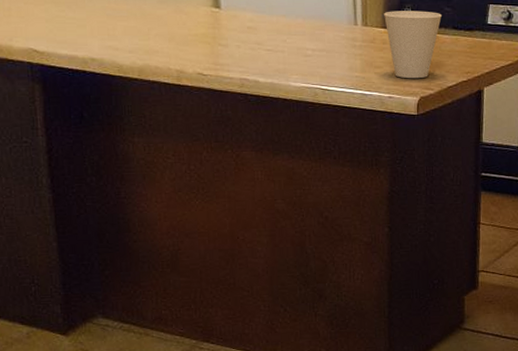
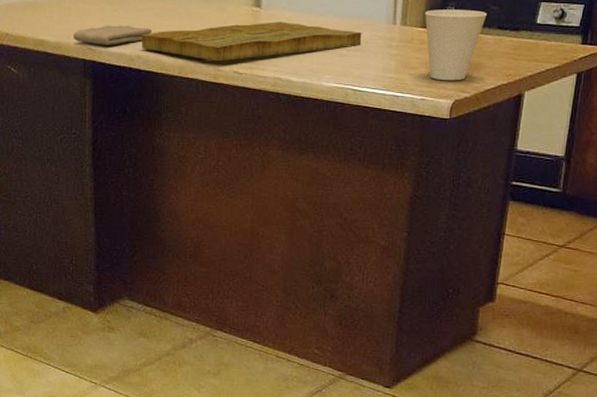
washcloth: none [16,26,106,48] -> present [73,25,153,45]
cutting board: none [94,22,326,64] -> present [141,22,362,62]

